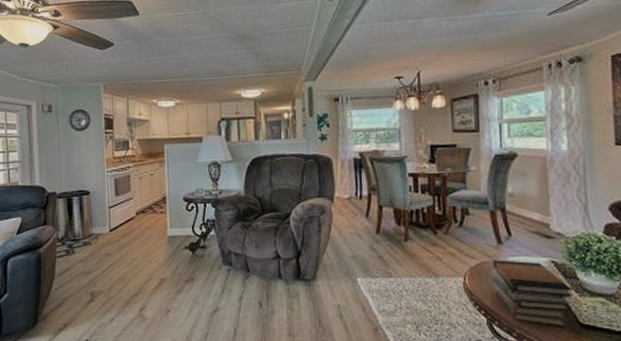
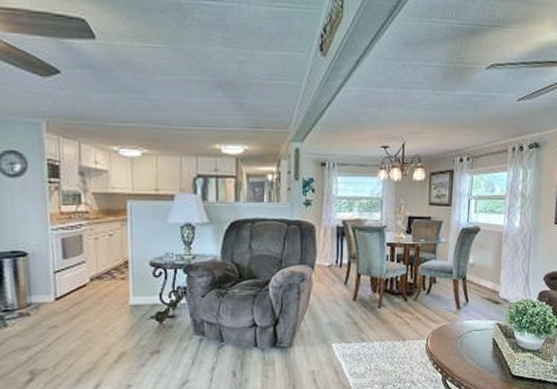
book stack: present [491,260,573,327] -> none [449,323,510,379]

